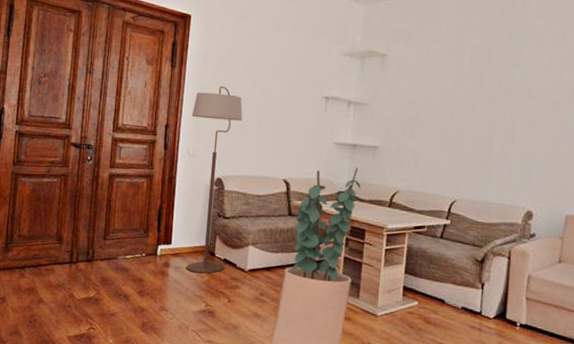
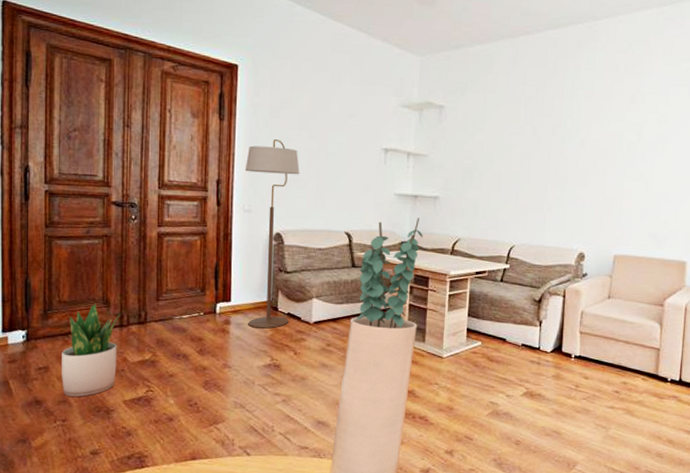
planter: none [15,239,72,330] -> present [62,303,121,398]

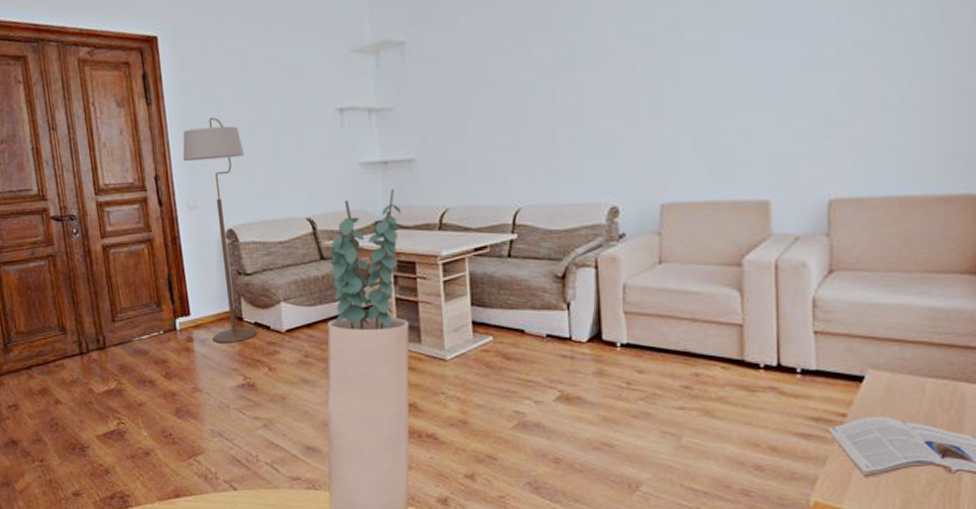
planter: present [62,303,121,398] -> none [28,331,85,435]

